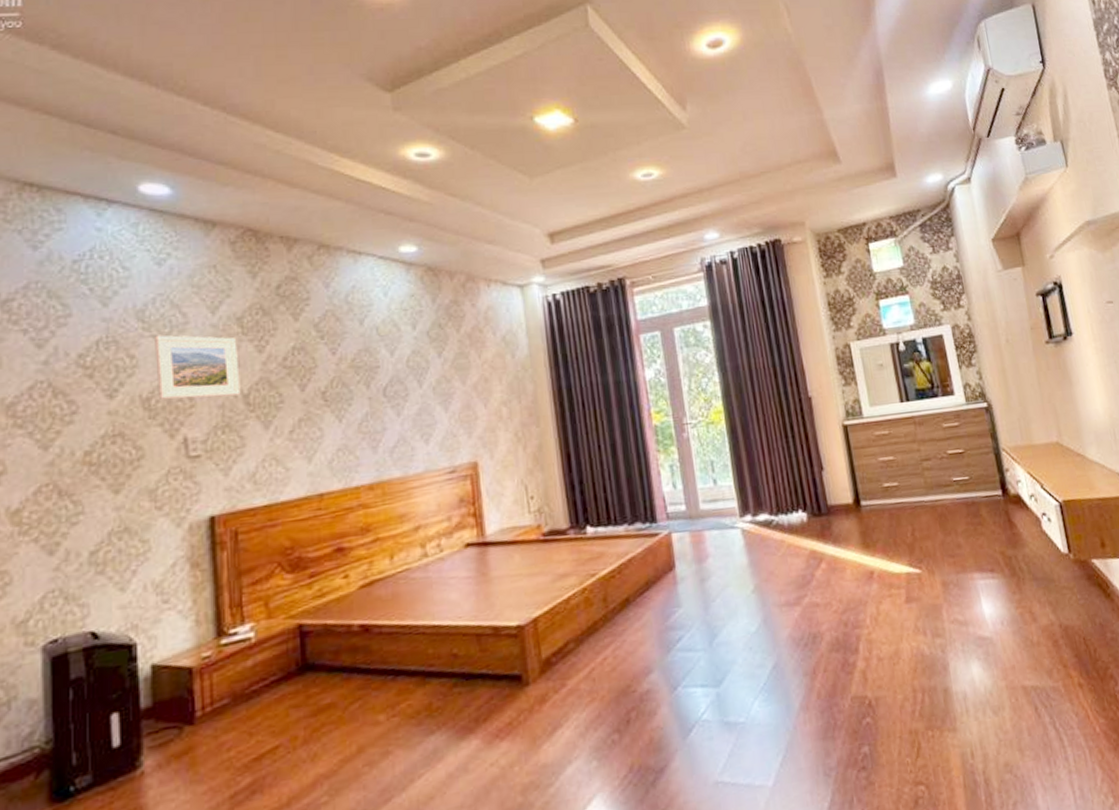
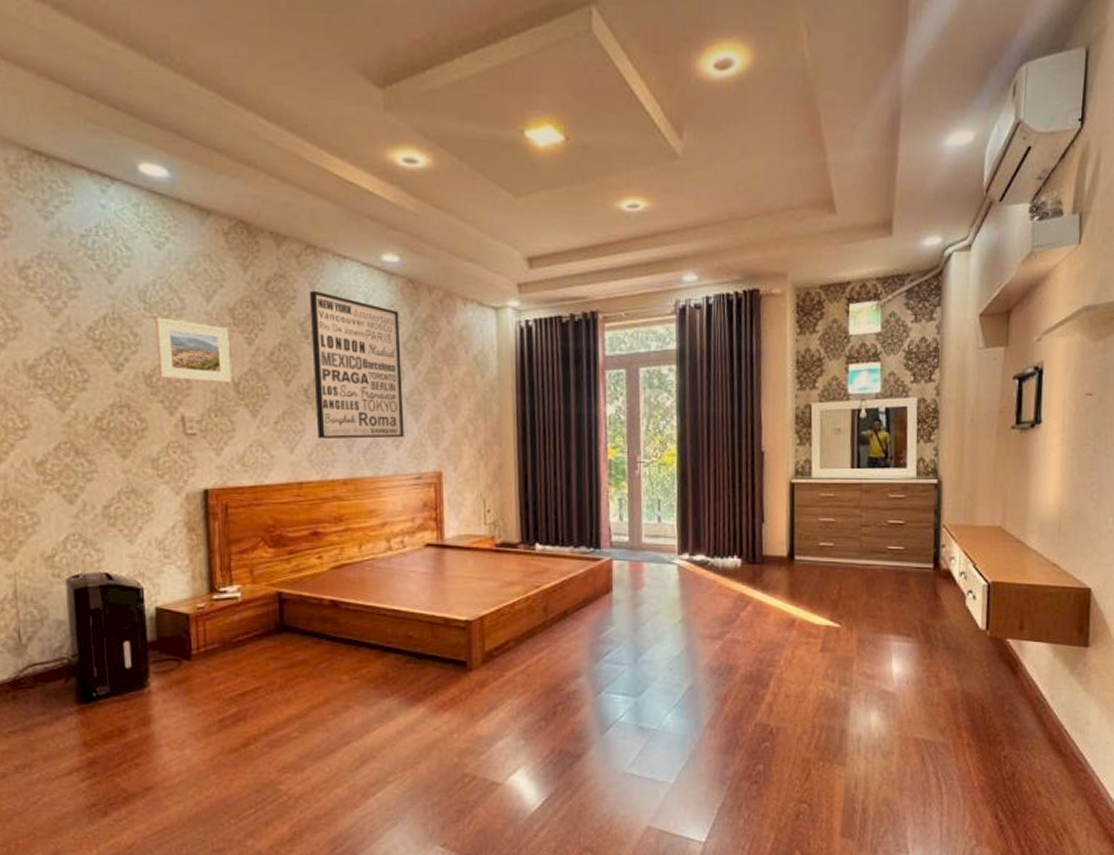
wall art: none [323,289,434,444] -> present [309,290,404,439]

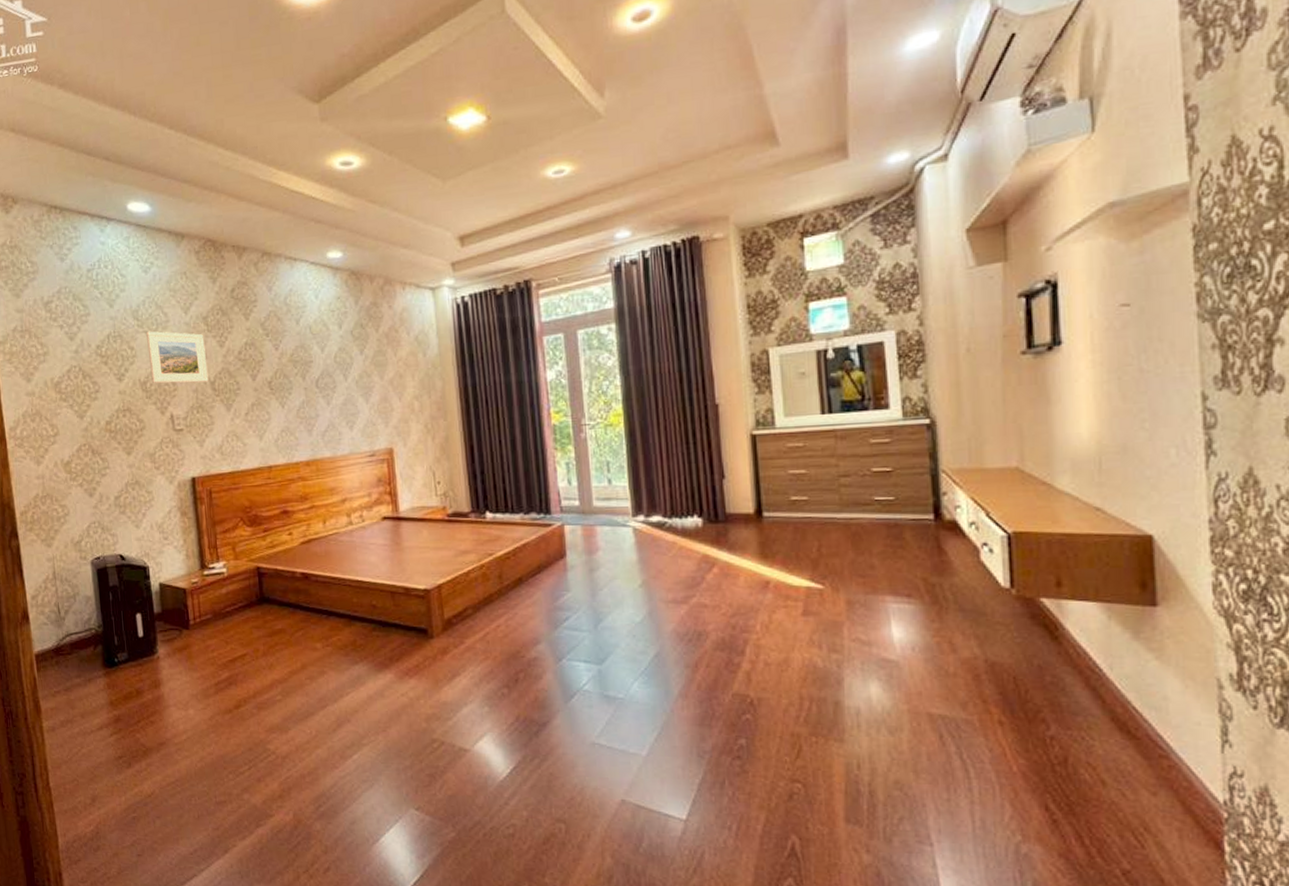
wall art: present [309,290,404,439] -> none [267,292,357,426]

